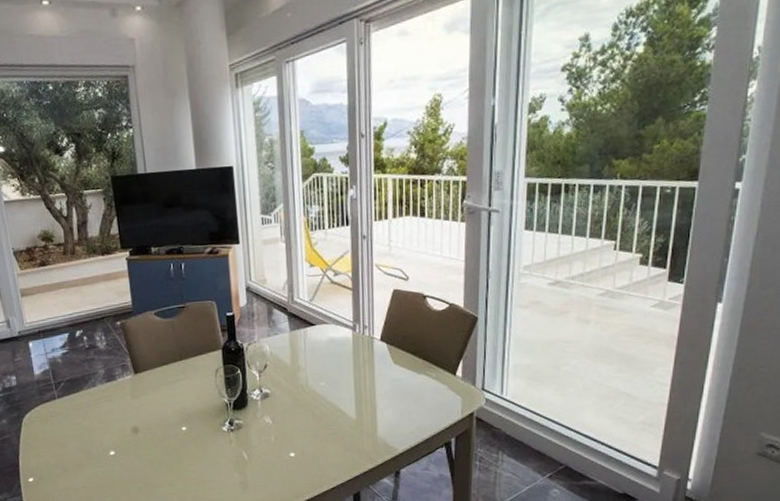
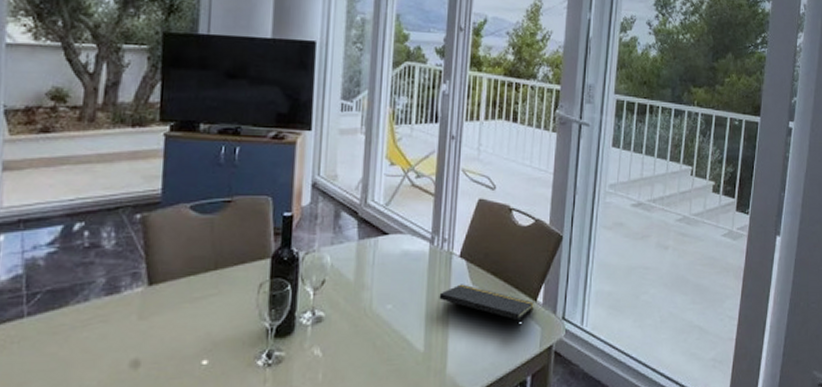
notepad: none [365,363,453,401] -> present [439,284,534,331]

